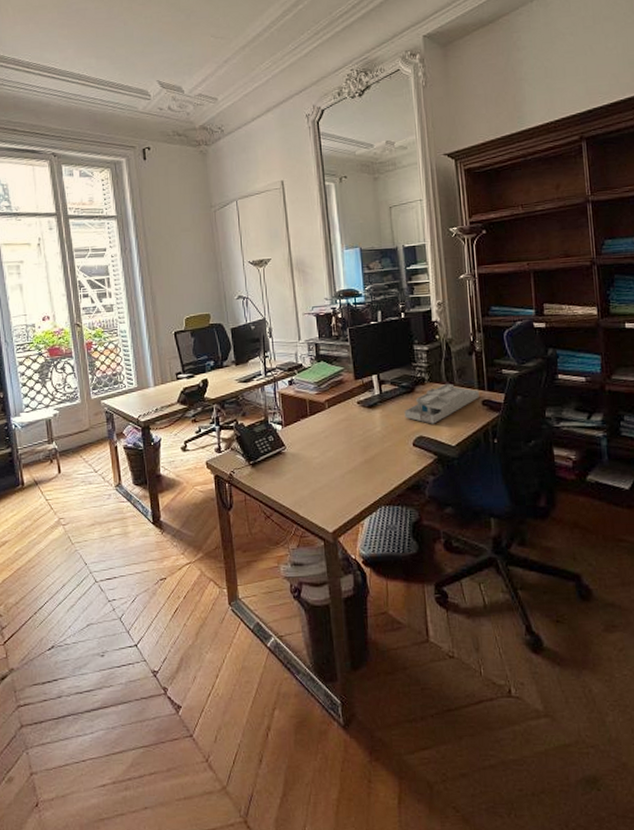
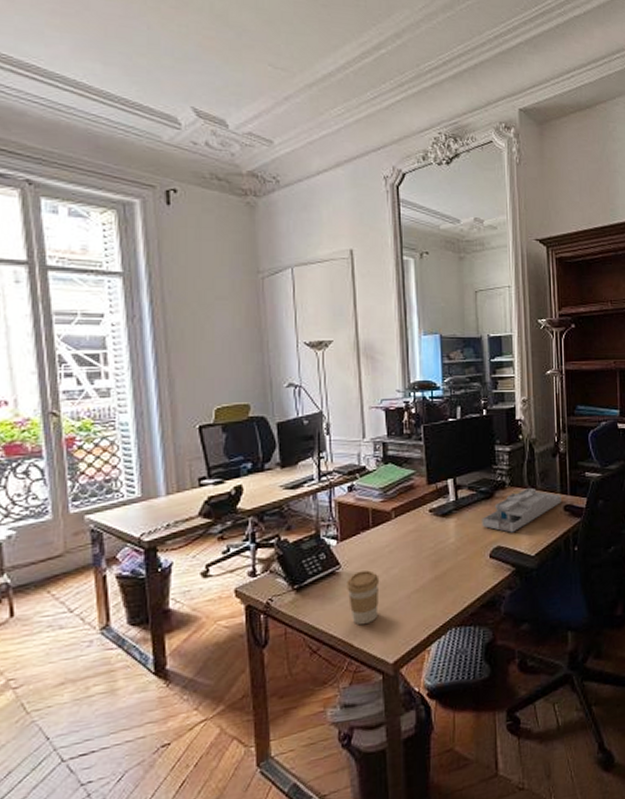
coffee cup: none [291,452,318,498] -> present [347,570,380,625]

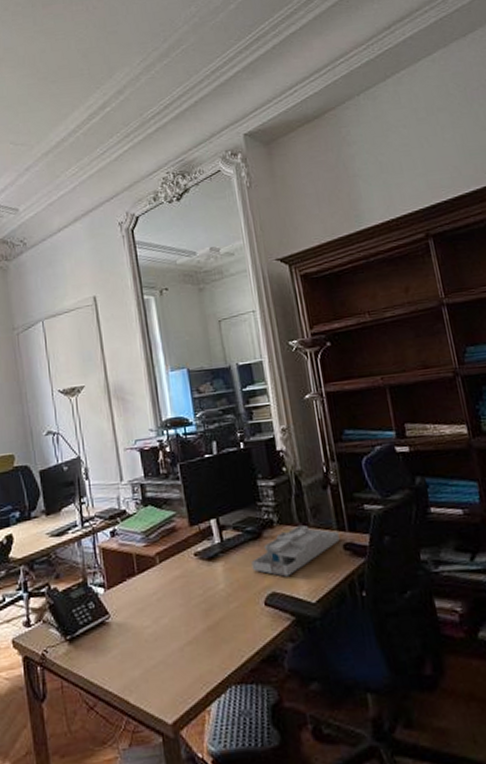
coffee cup: present [347,570,380,625] -> none [117,620,152,680]

